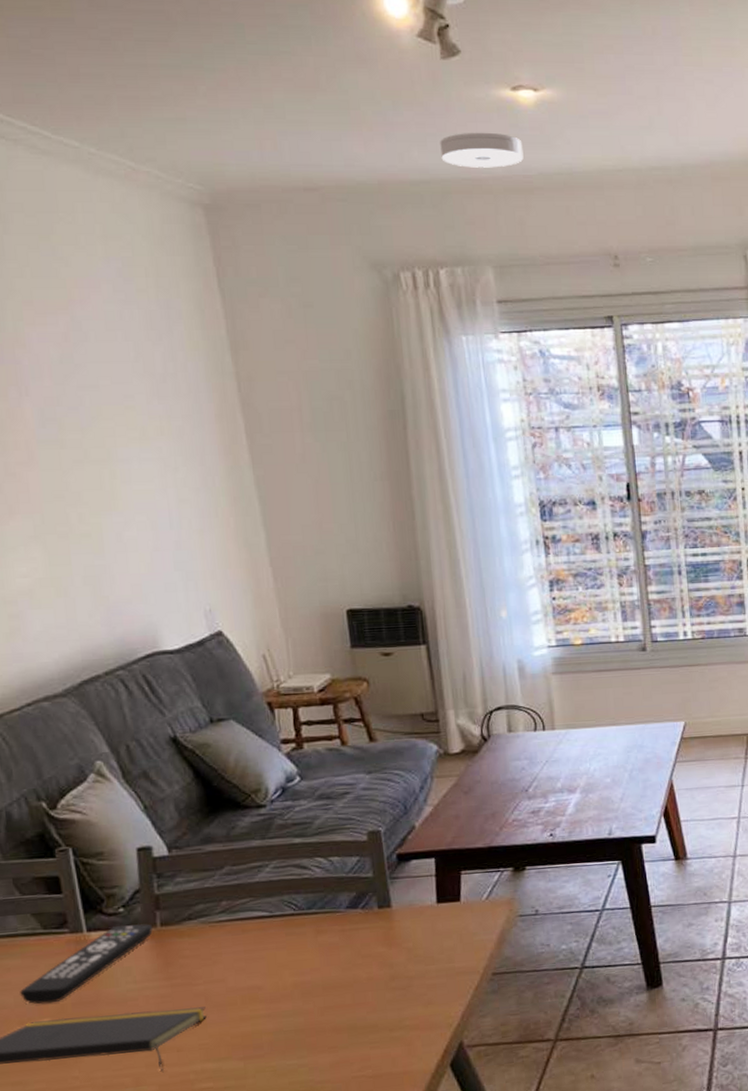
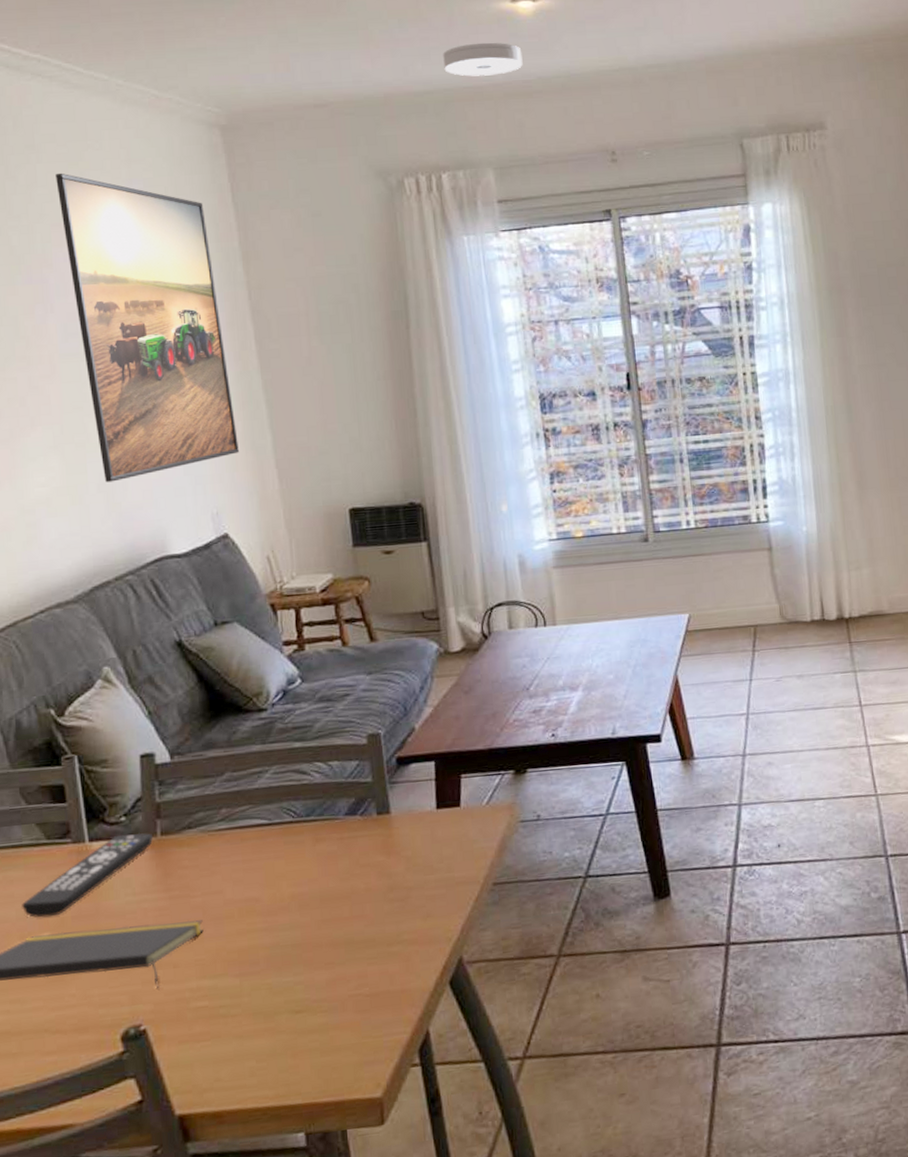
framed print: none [25,246,231,575] -> present [55,172,239,483]

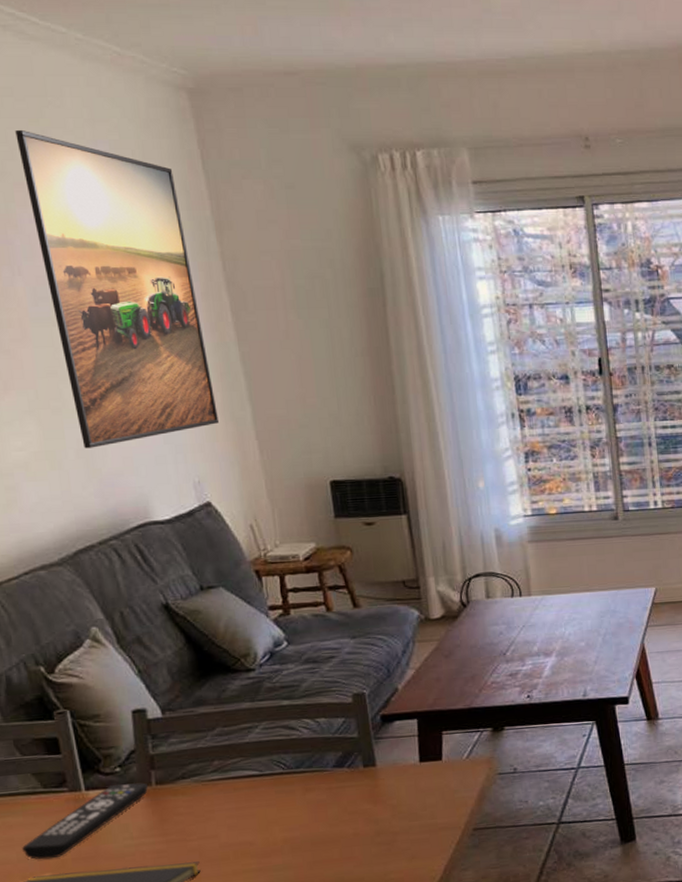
smoke detector: present [443,42,523,77] -> none [415,17,497,52]

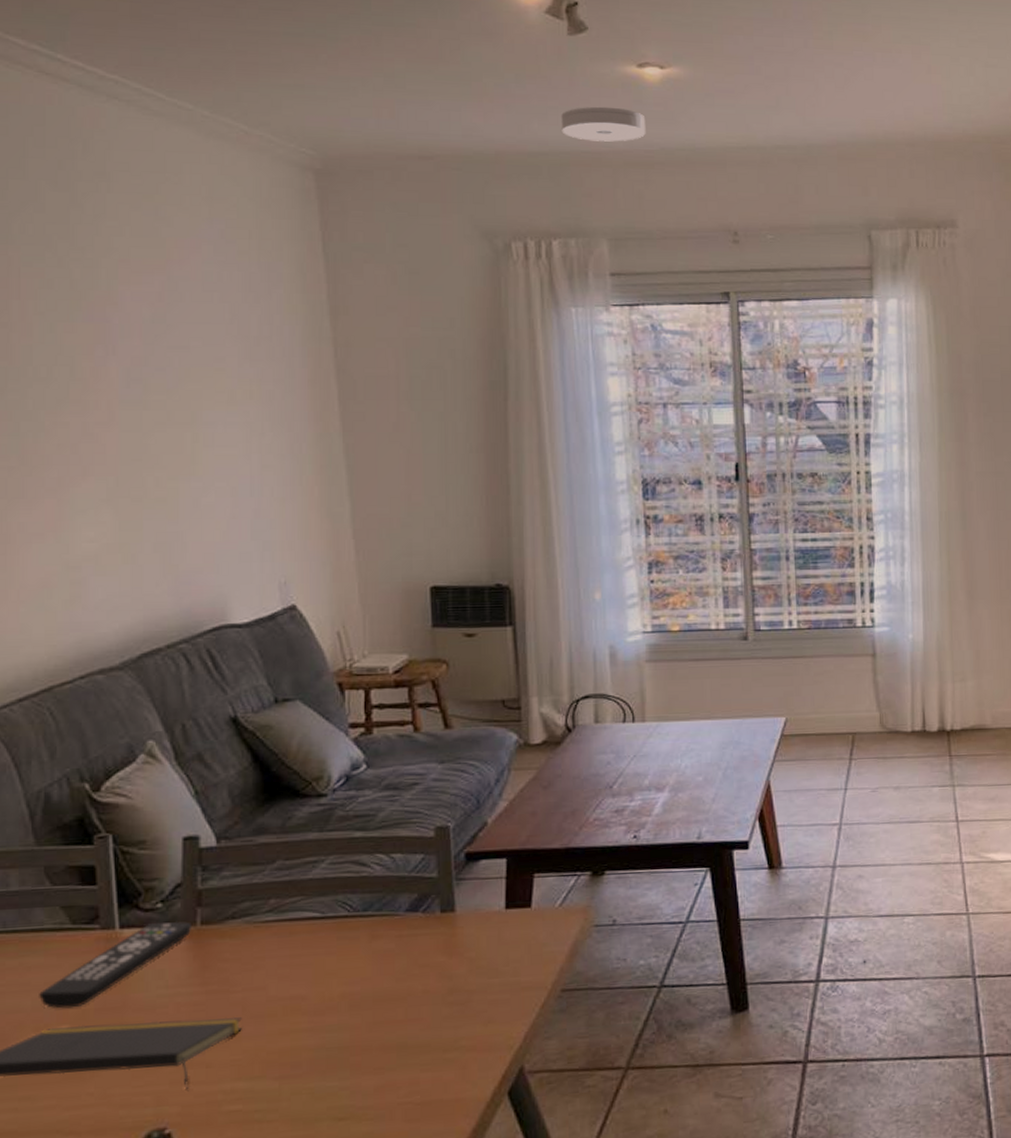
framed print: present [15,129,219,449] -> none [127,205,313,542]
smoke detector: none [415,17,497,52] -> present [561,106,646,142]

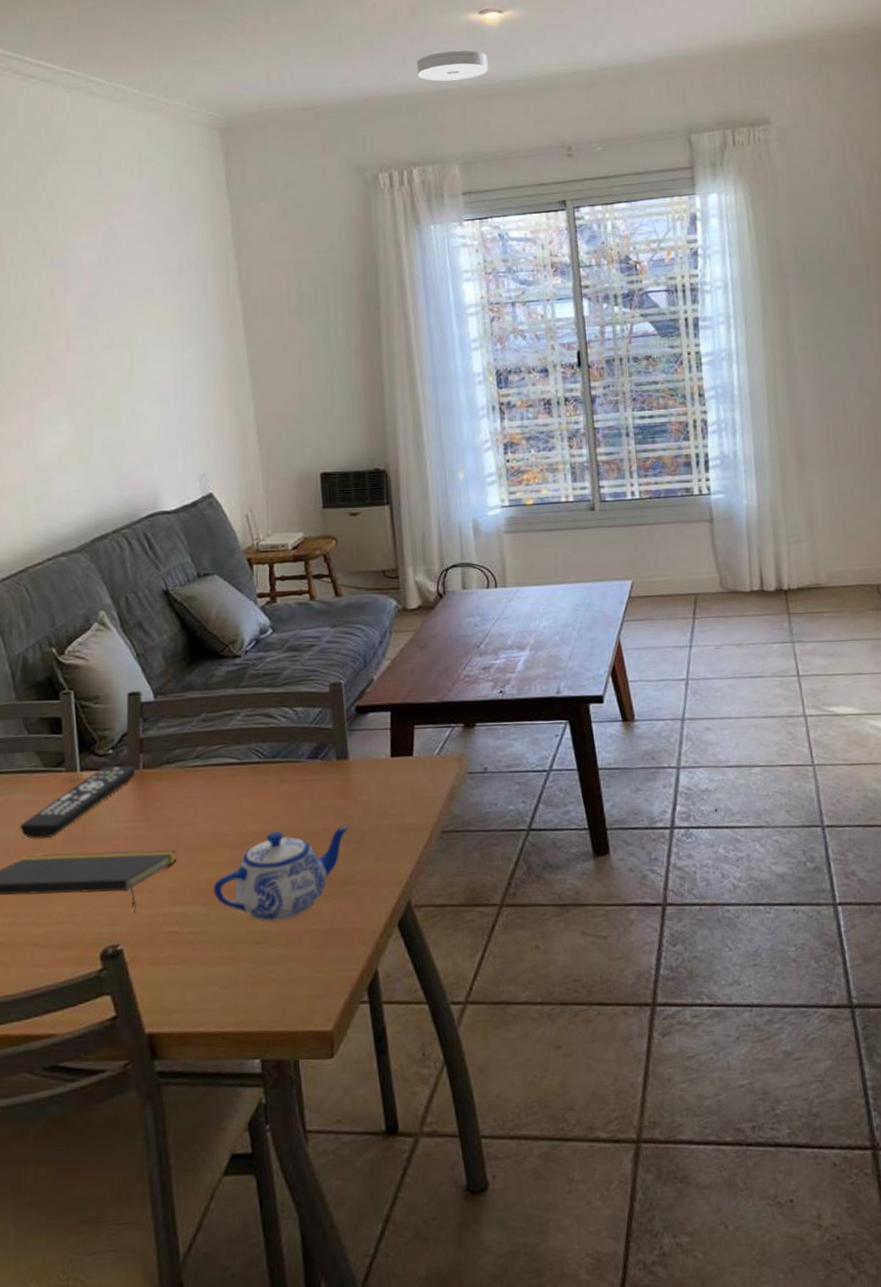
teapot: none [287,985,454,1096] -> present [213,825,350,922]

